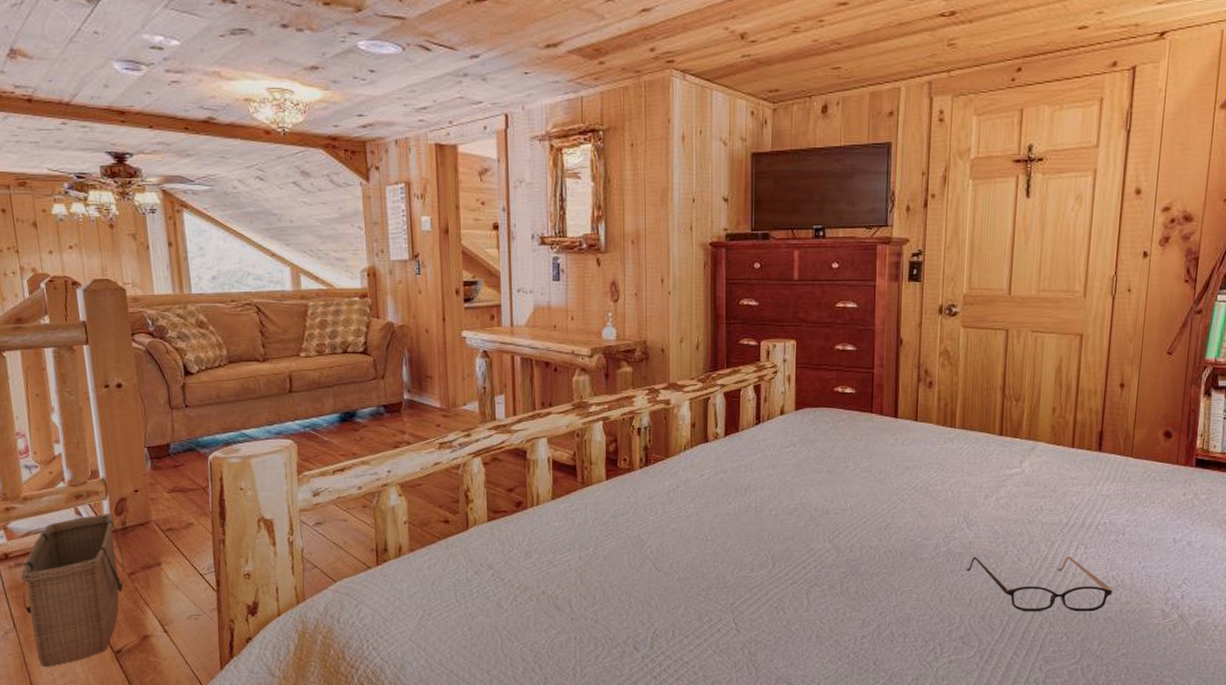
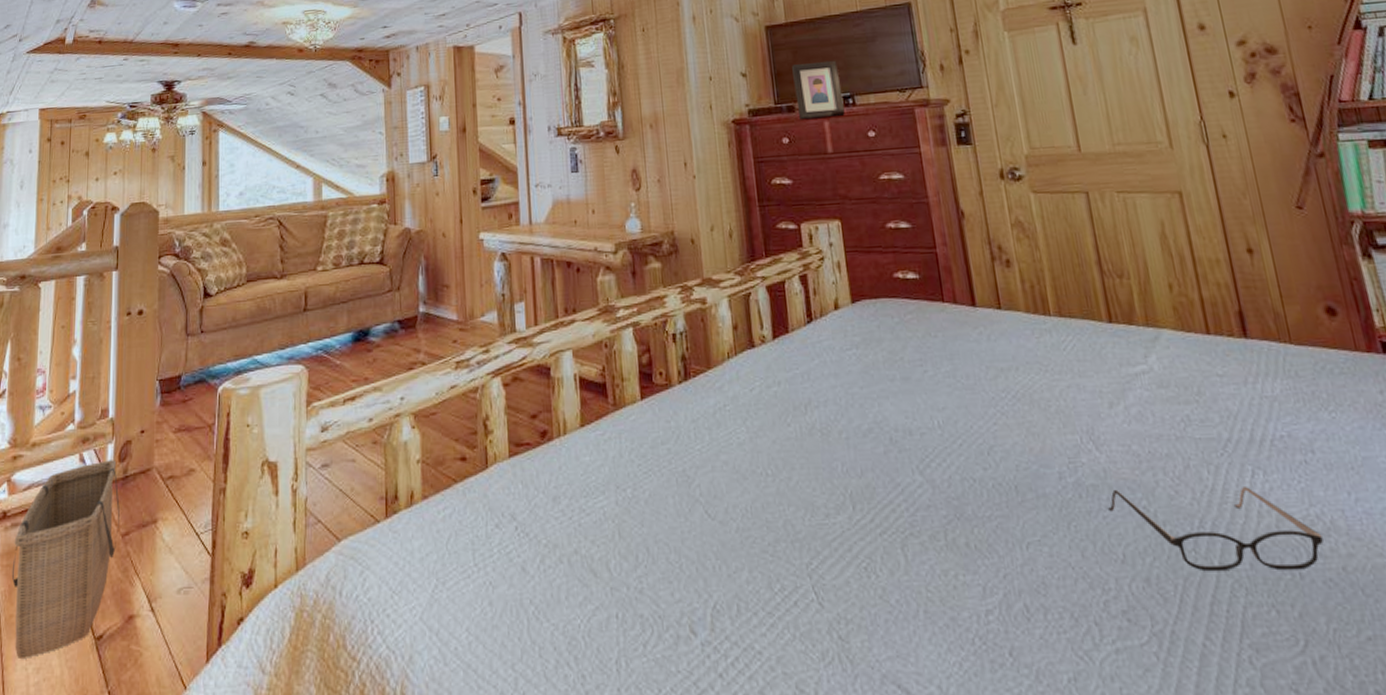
picture frame: none [771,194,815,248] -> present [792,61,845,120]

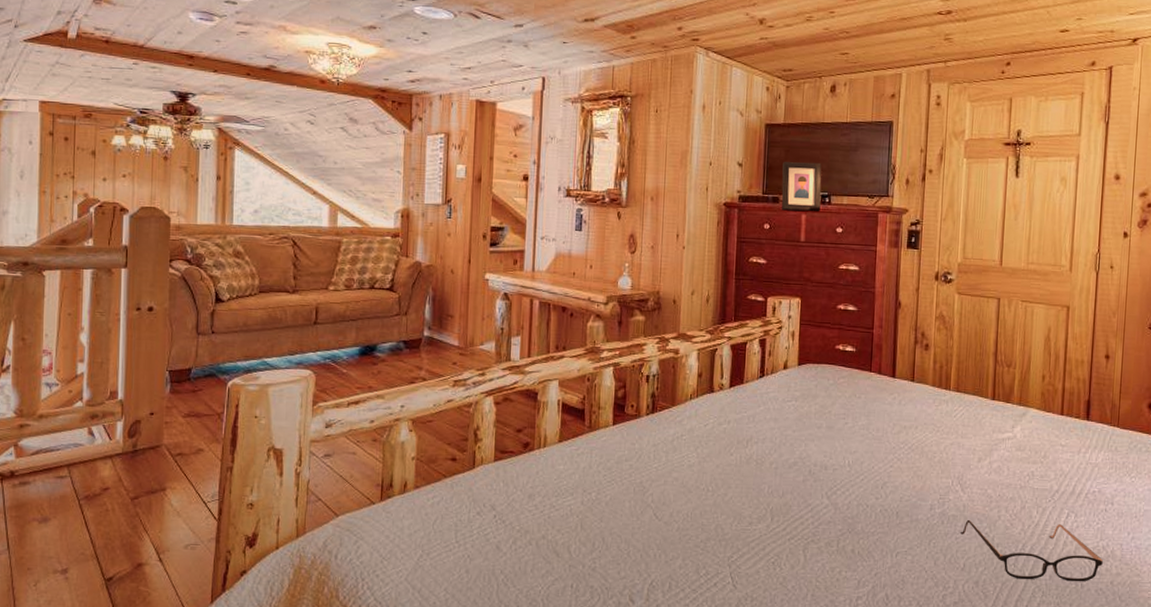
basket: present [11,460,120,658] -> none [21,435,129,592]

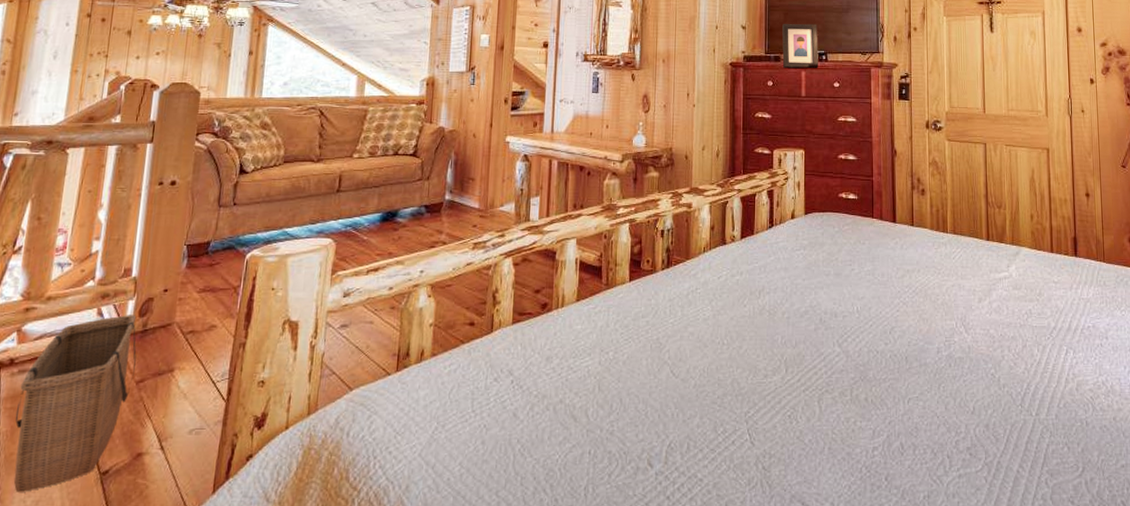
basket: none [21,435,129,592] -> present [14,315,137,492]
eyeglasses: present [961,519,1103,582] -> none [968,361,1104,420]

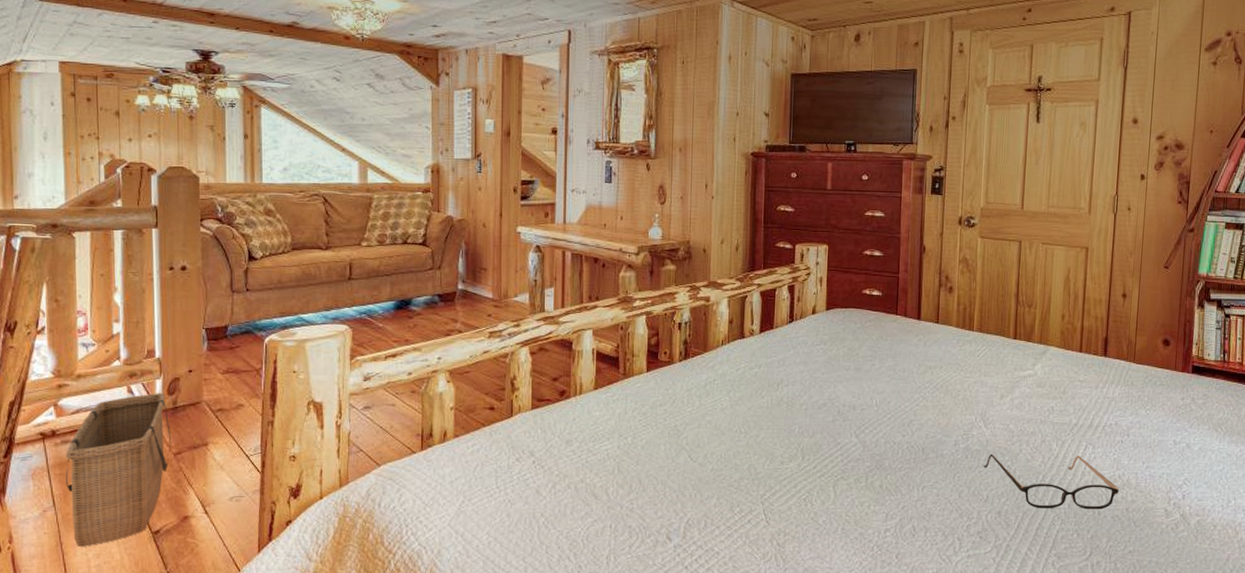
picture frame: present [782,24,818,69] -> none [808,111,847,161]
eyeglasses: none [968,361,1104,420] -> present [984,453,1119,510]

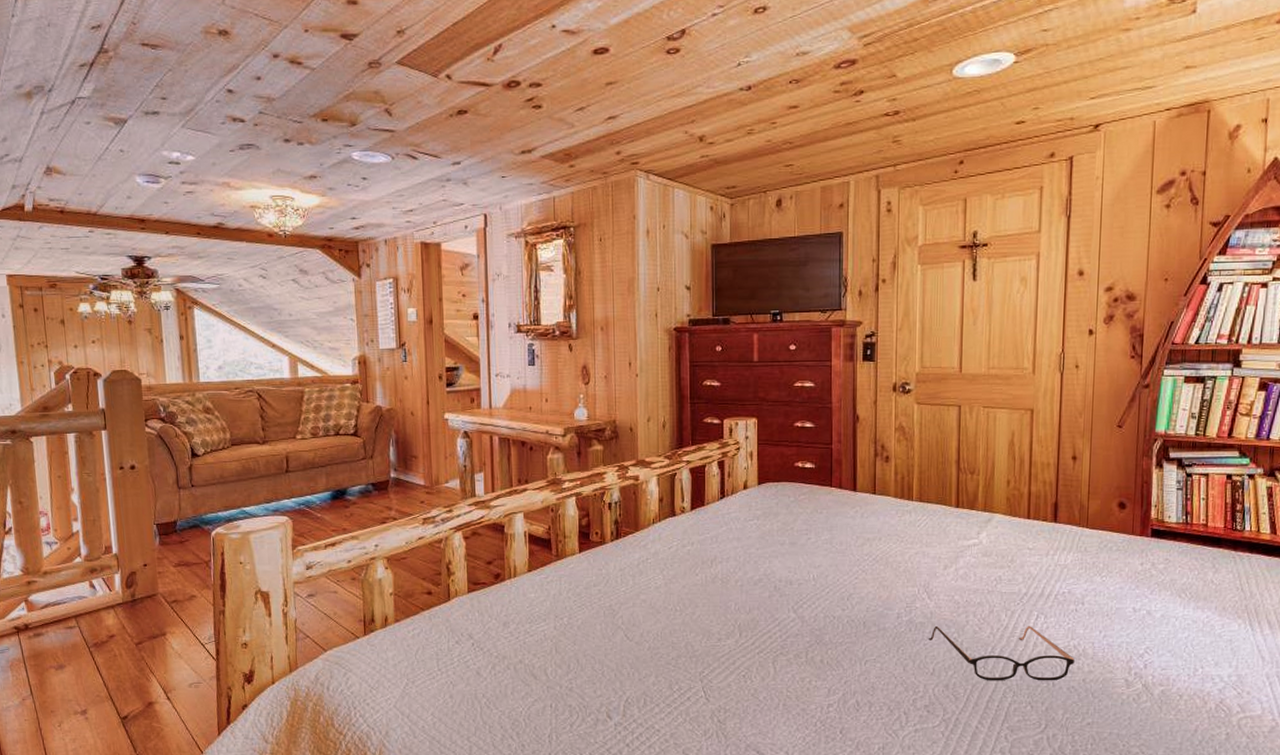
basket: present [65,393,171,546] -> none [38,587,132,732]

